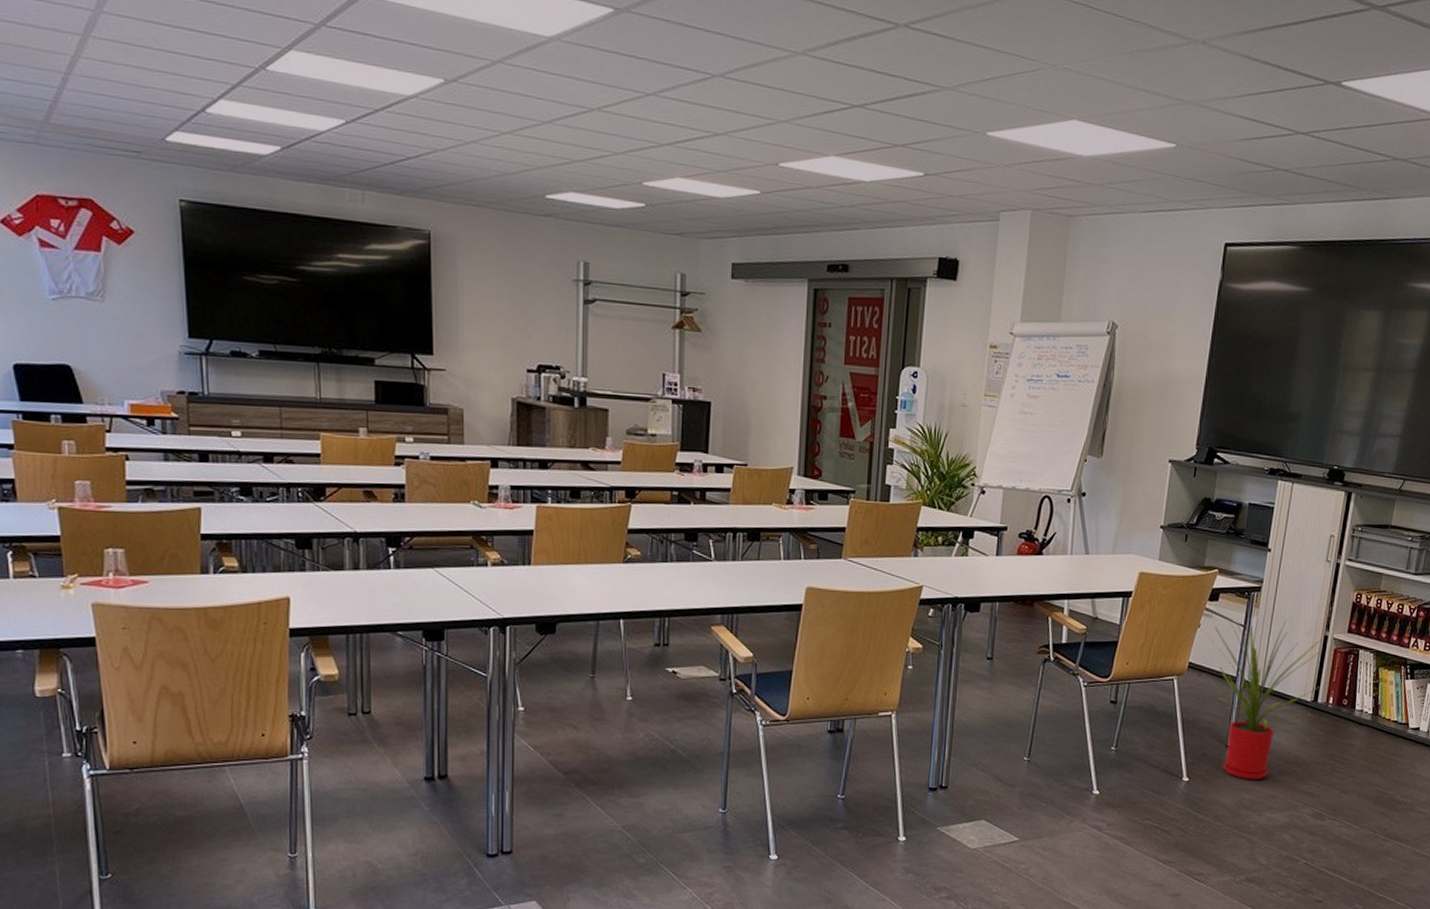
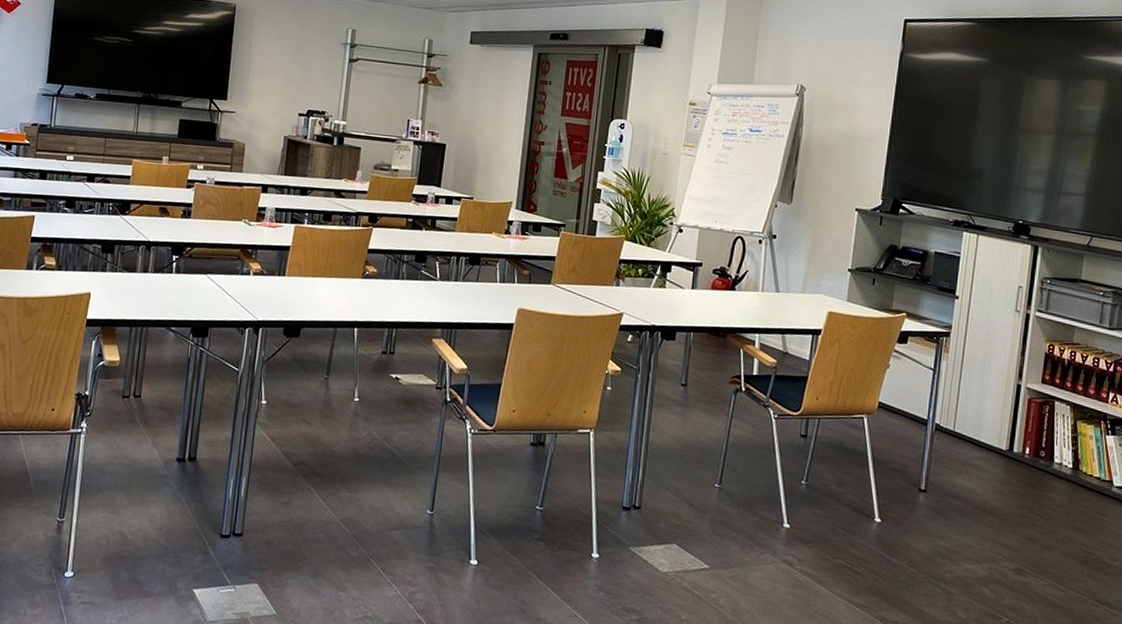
house plant: present [1202,617,1320,780] -> none [893,360,1015,528]

